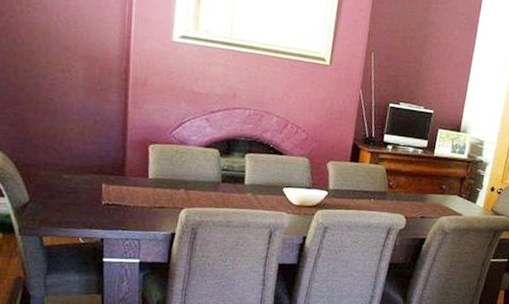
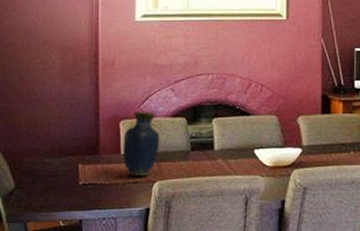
vase: none [150,136,191,203] -> present [123,111,160,177]

